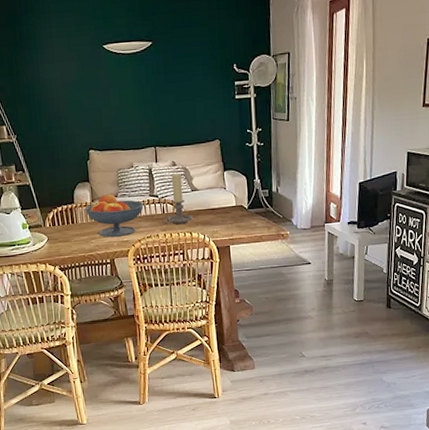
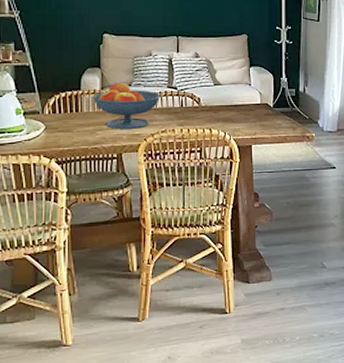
candle holder: present [161,173,193,225] -> none [179,66,213,119]

